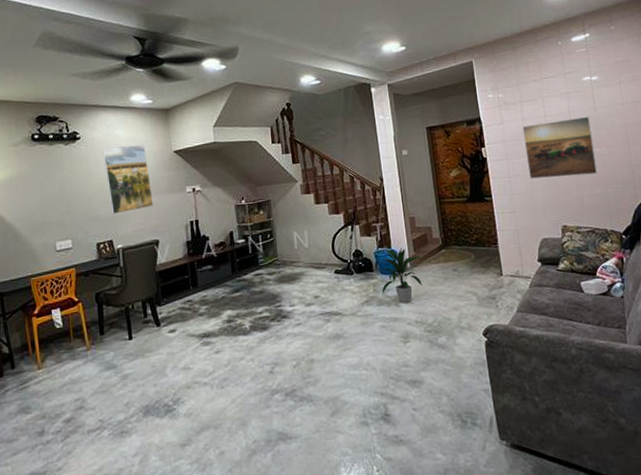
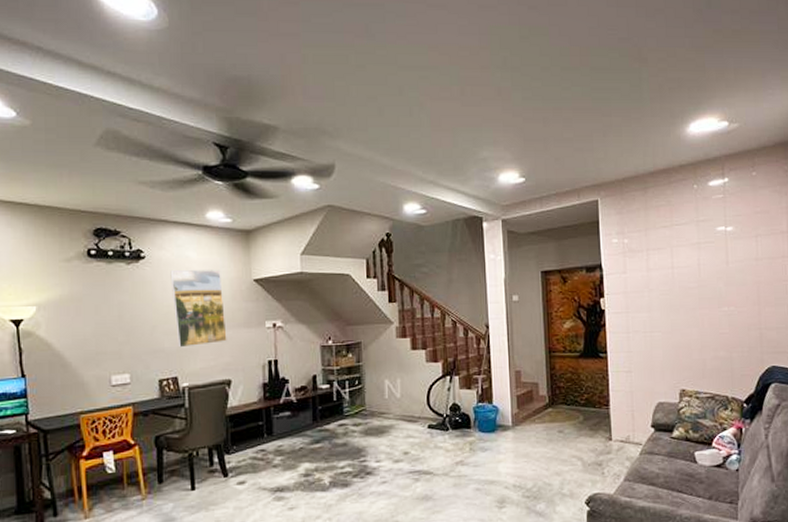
indoor plant: present [381,247,422,304] -> none [478,403,526,466]
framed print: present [522,116,597,179] -> none [646,270,723,336]

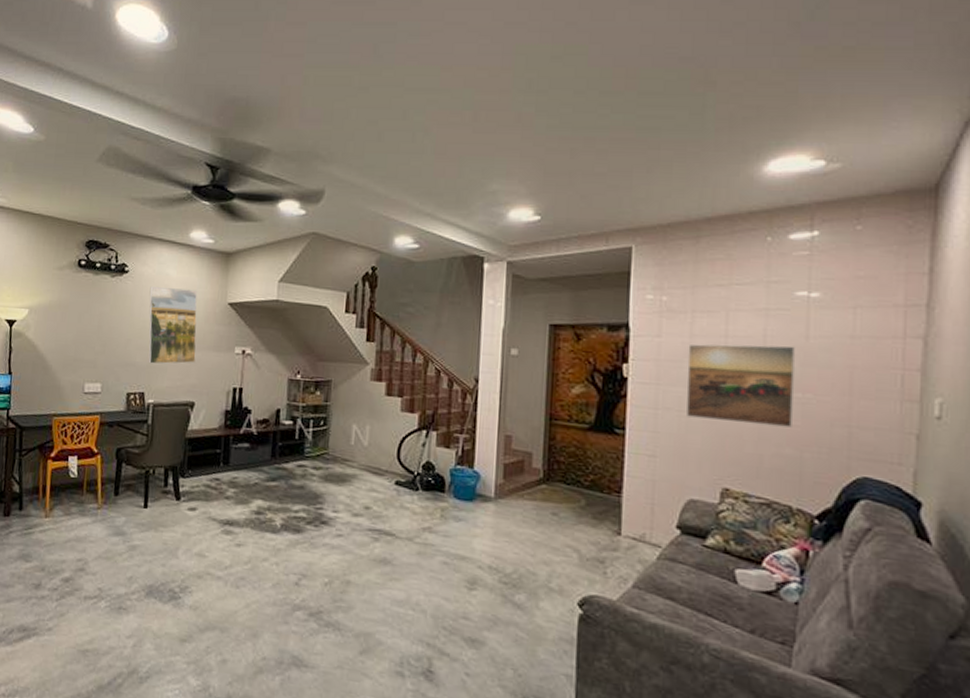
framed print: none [646,270,723,336] -> present [686,344,795,428]

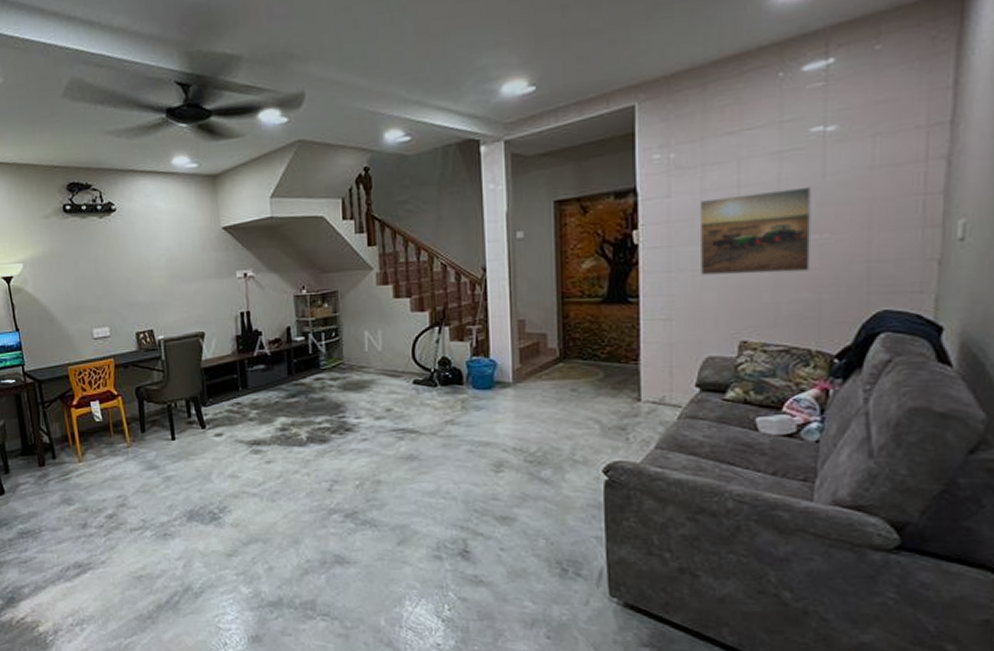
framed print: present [148,286,198,364] -> none [140,219,199,301]

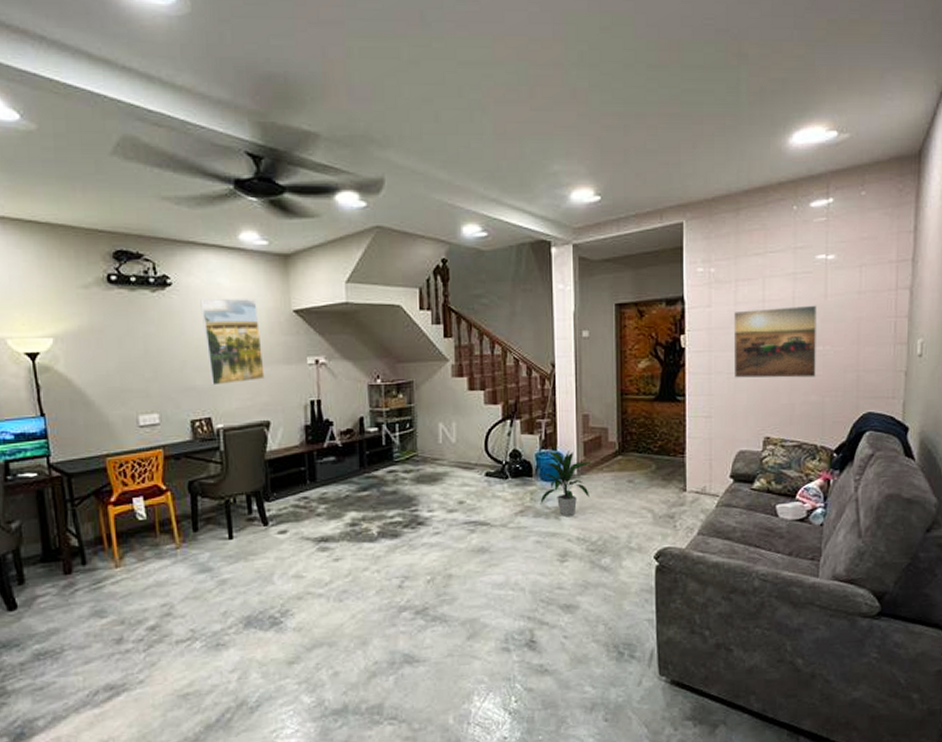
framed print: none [140,219,199,301] -> present [200,298,265,386]
indoor plant: none [472,357,531,427] -> present [540,450,593,518]

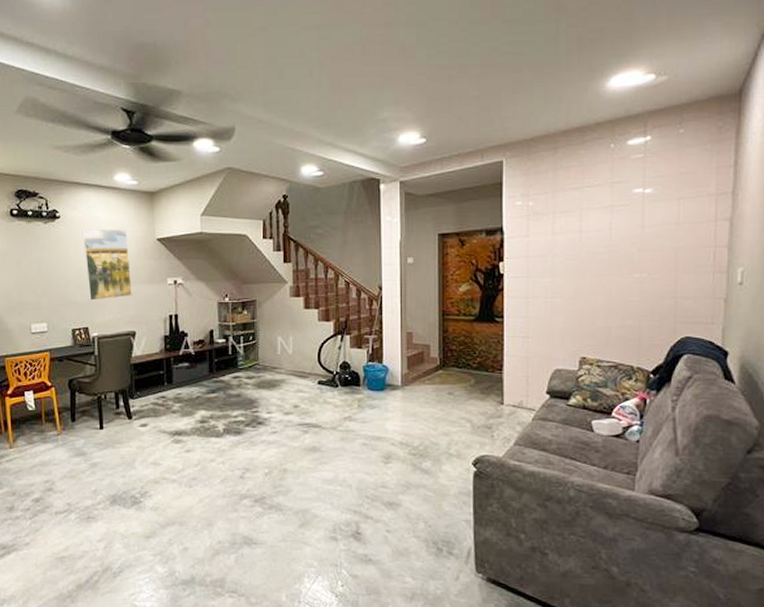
indoor plant: present [540,450,593,518] -> none [367,364,416,424]
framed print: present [733,305,816,378] -> none [550,235,633,303]

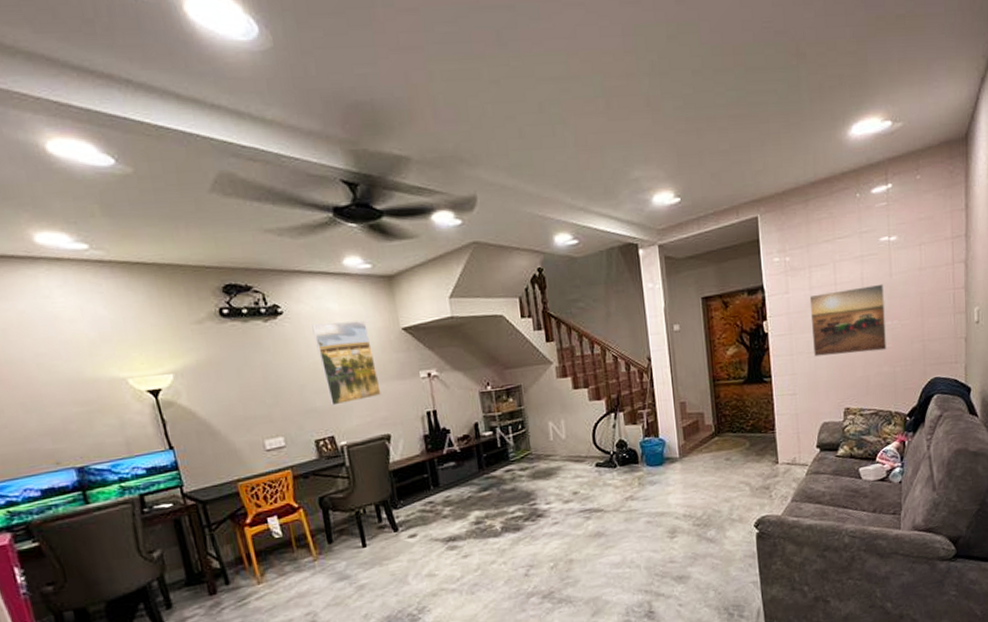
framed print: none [550,235,633,303] -> present [809,283,886,357]

